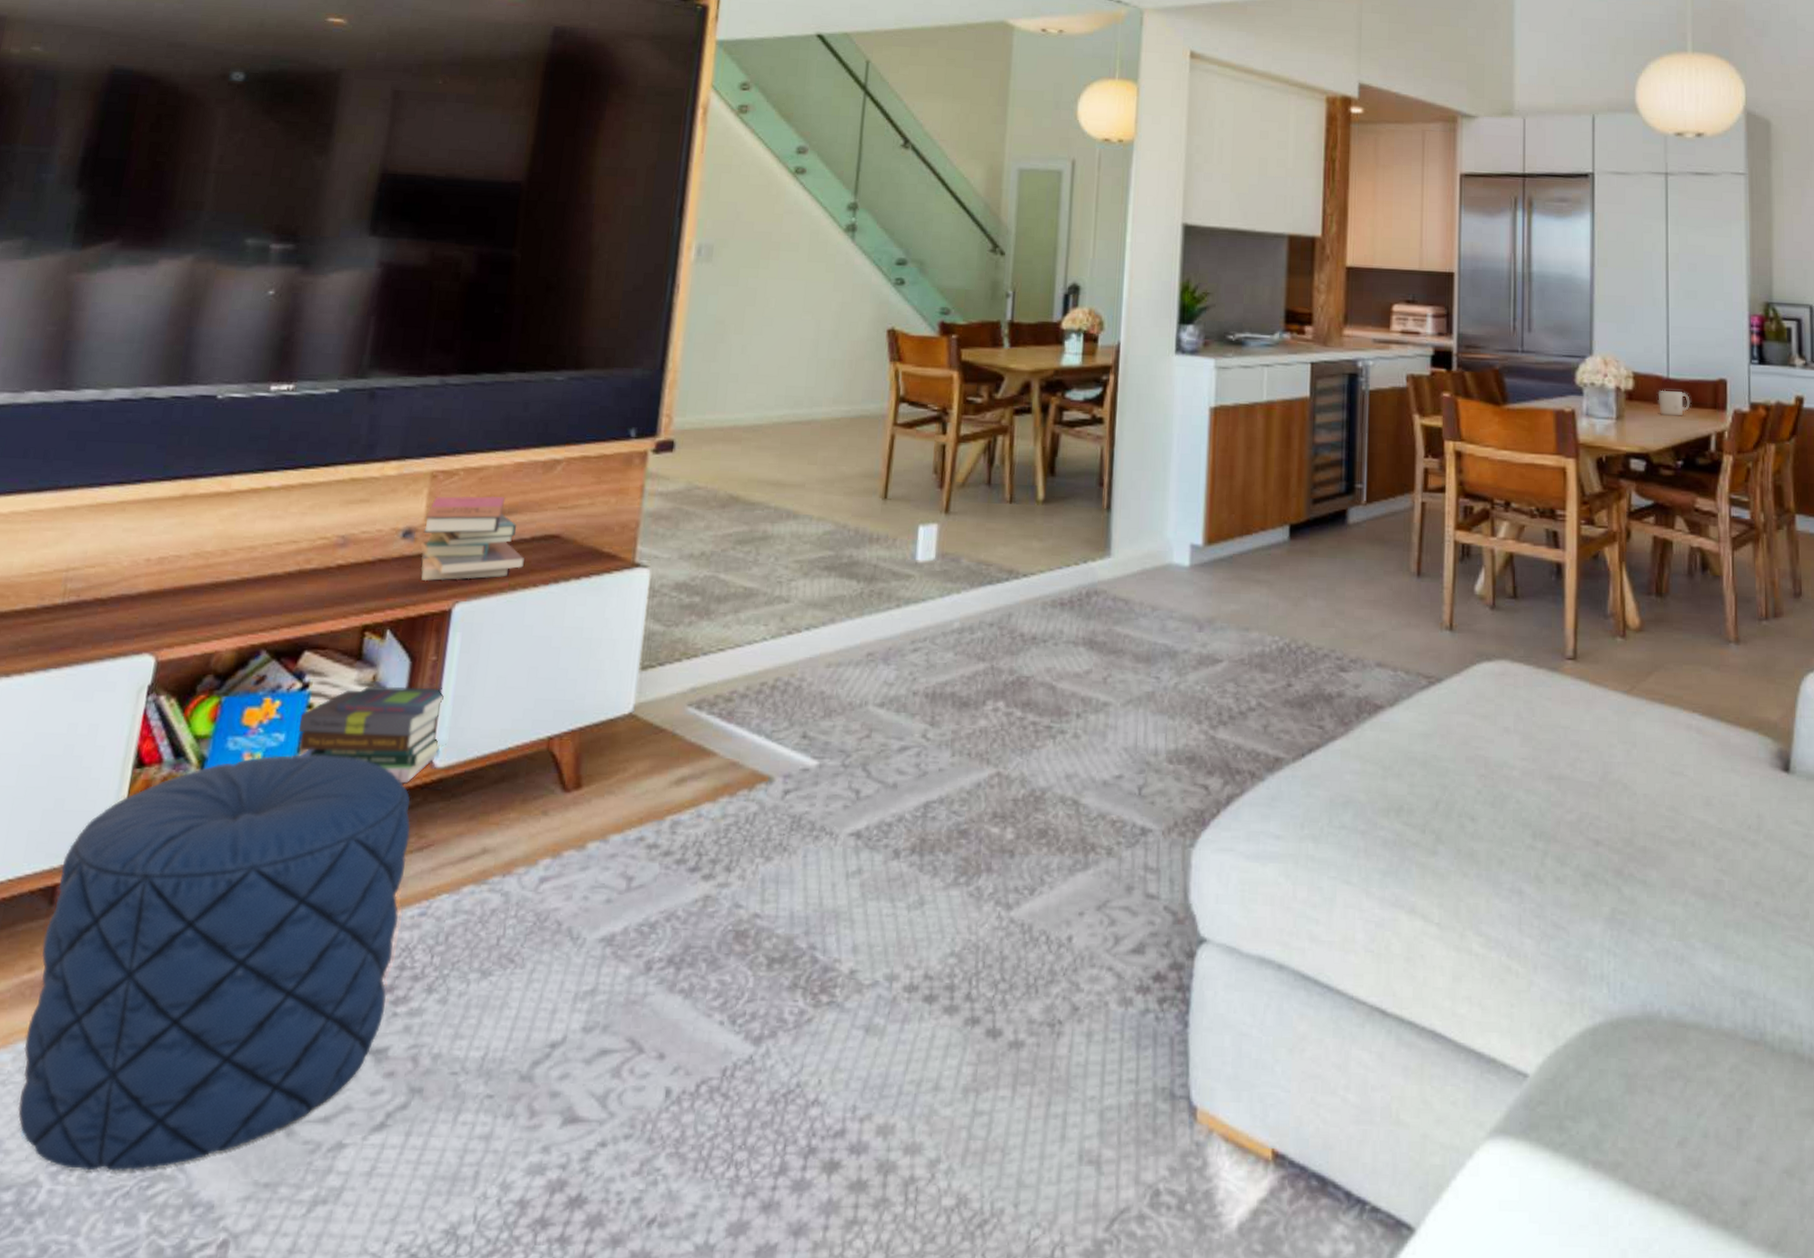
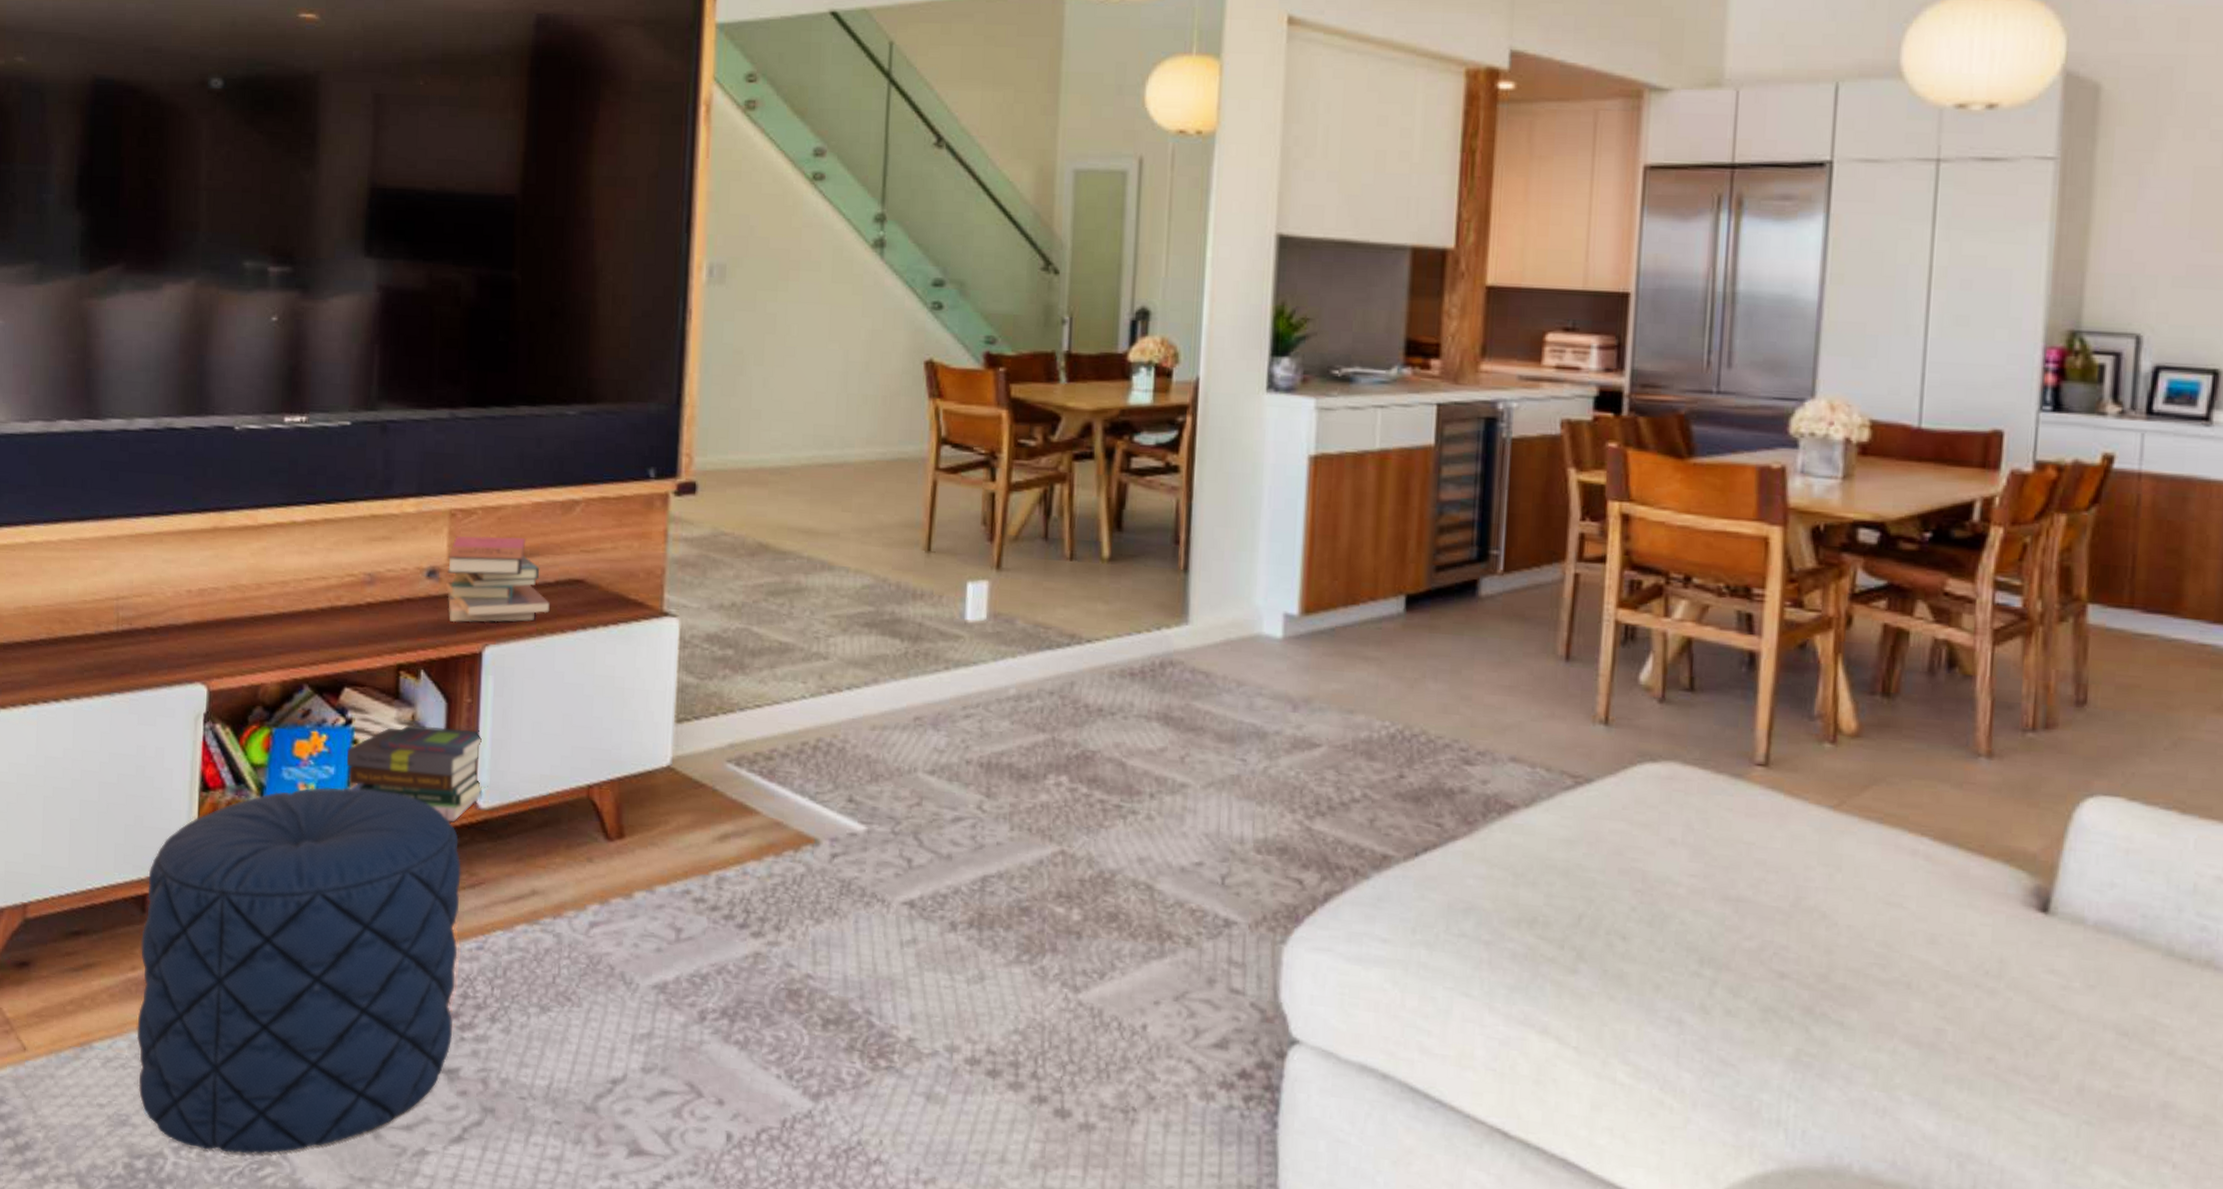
mug: present [1658,390,1690,417] -> none [1902,442,1949,478]

